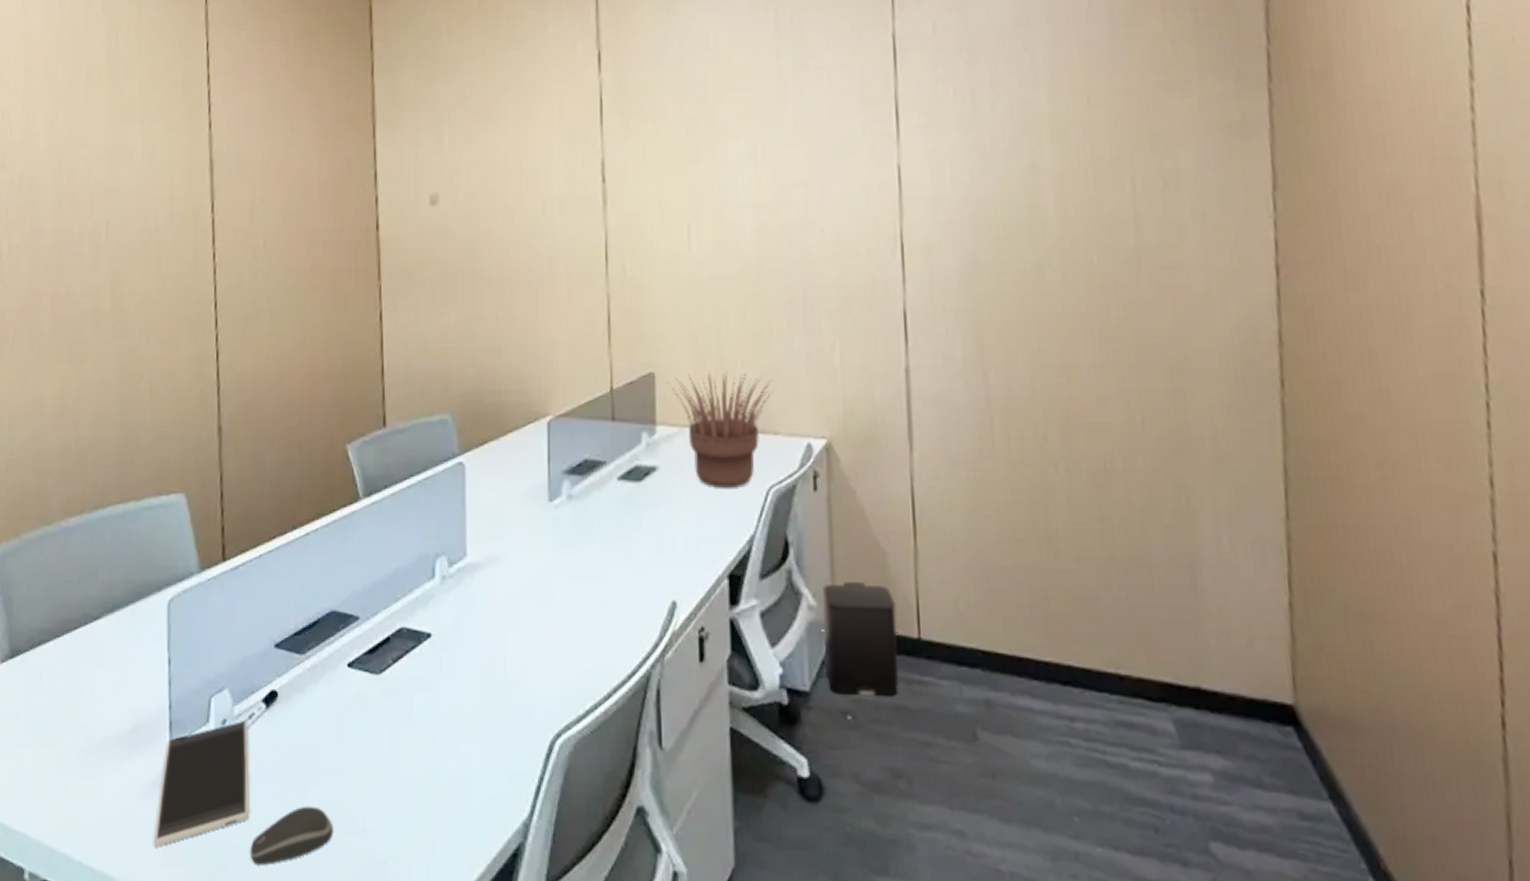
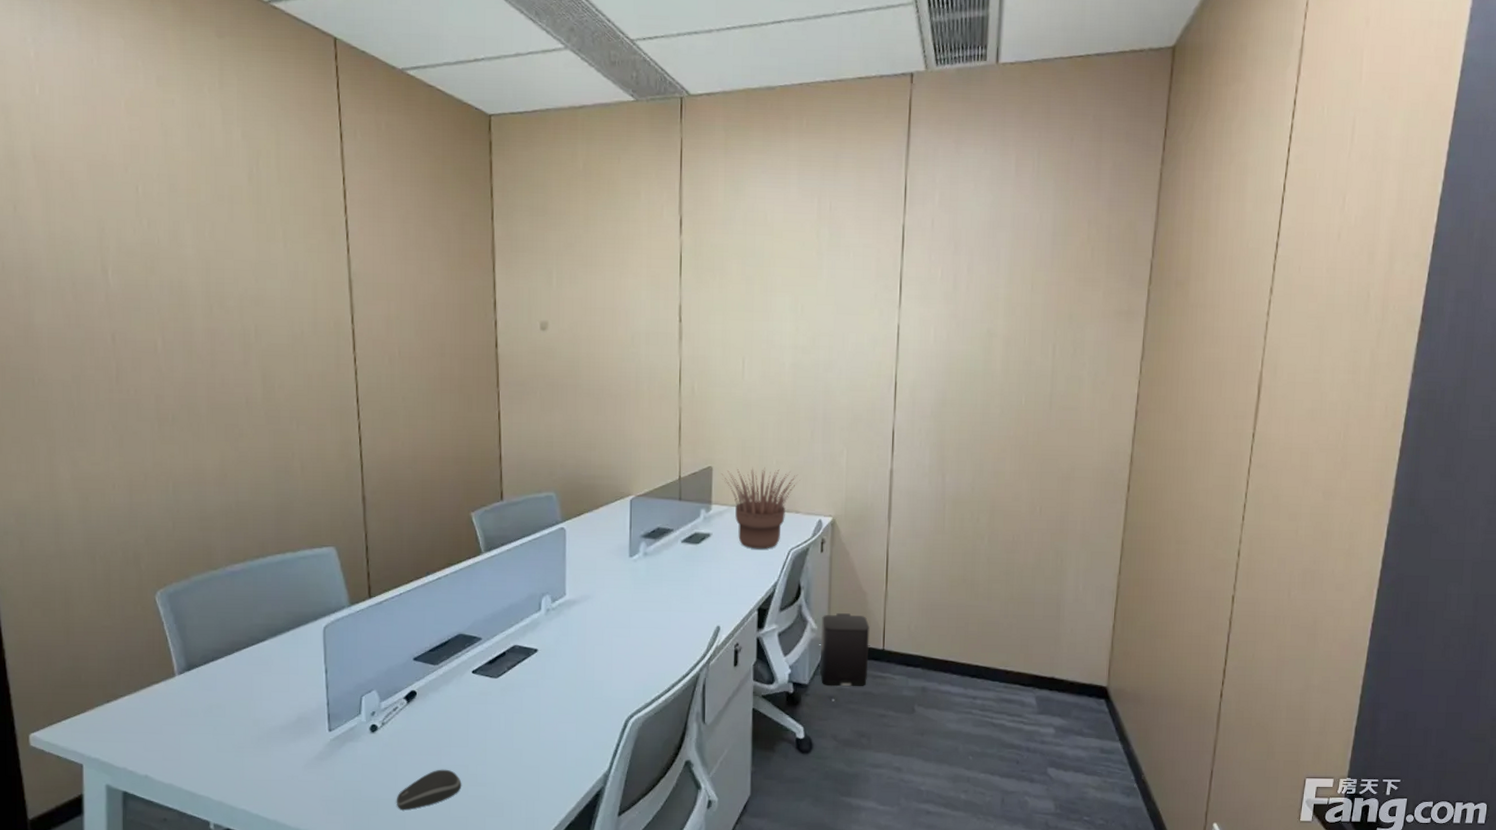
tablet: present [153,720,250,847] -> none [317,712,395,802]

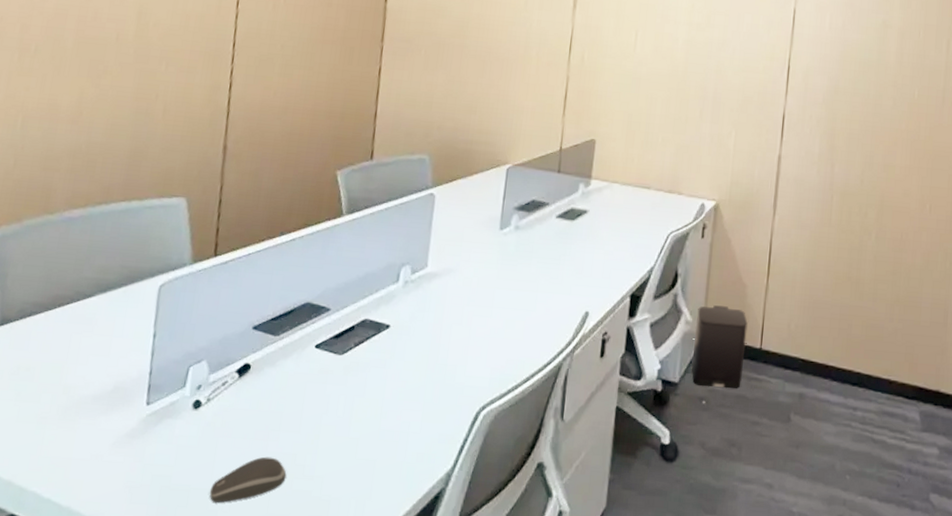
potted plant: present [721,467,800,549] -> none [604,143,686,231]

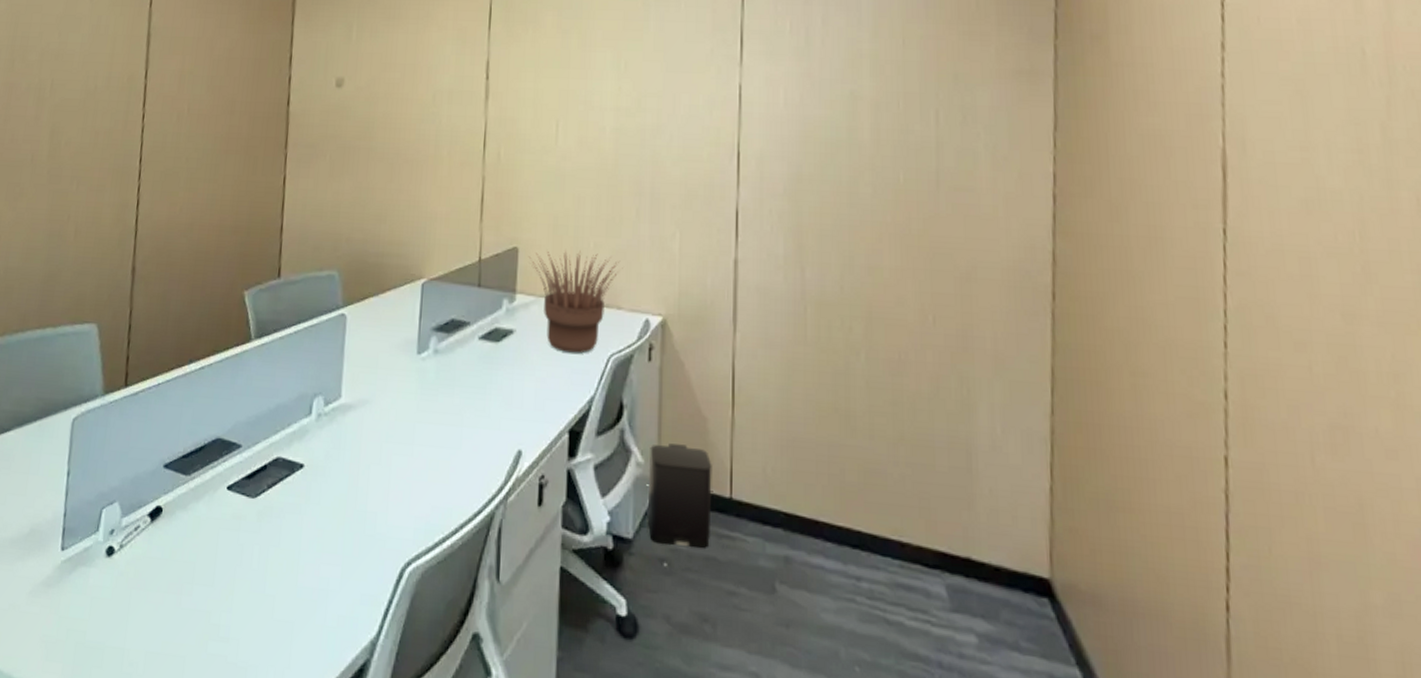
computer mouse: present [209,456,287,503] -> none [123,613,201,664]
potted plant: none [604,143,686,231] -> present [528,250,623,353]

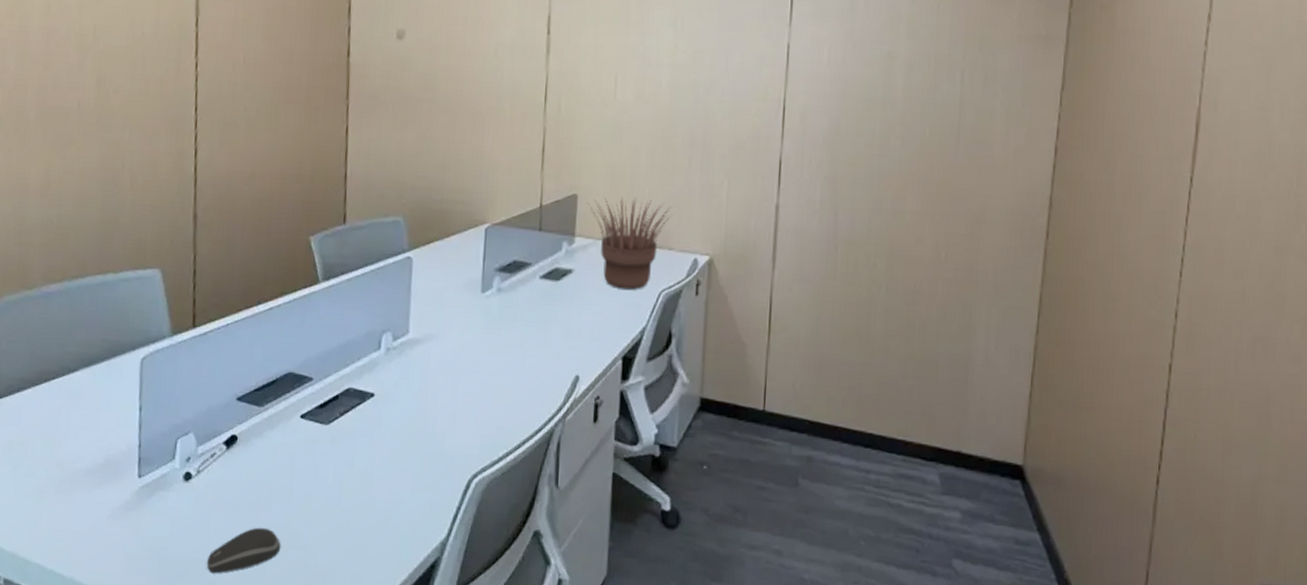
computer mouse: none [123,613,201,664] -> present [206,527,281,573]
pedal bin: present [648,443,712,548] -> none [691,366,749,453]

